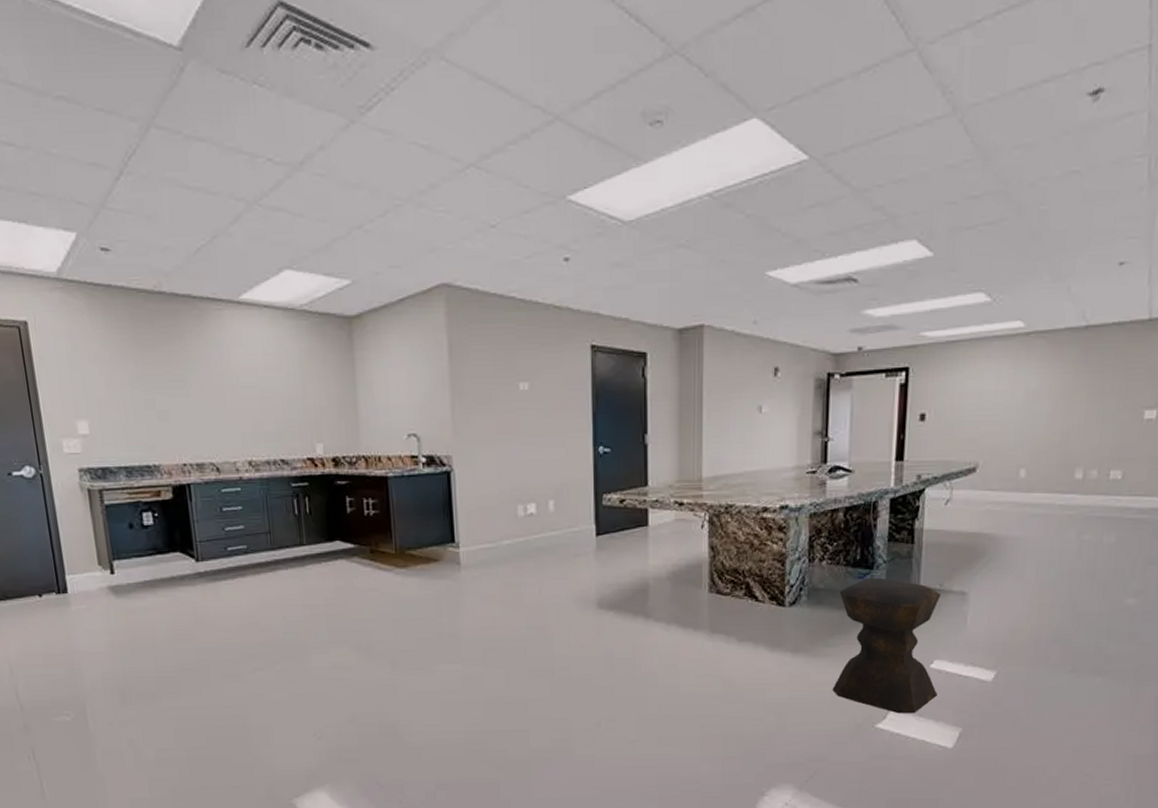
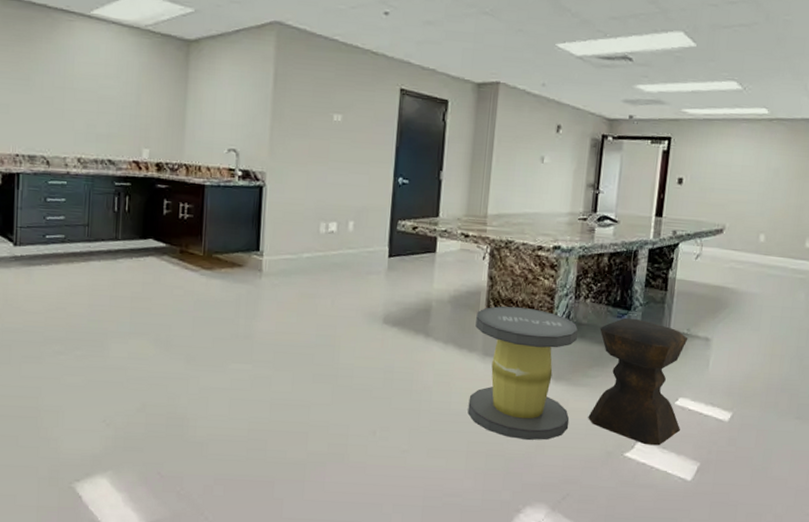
stool: none [698,576,814,719] -> present [467,306,578,440]

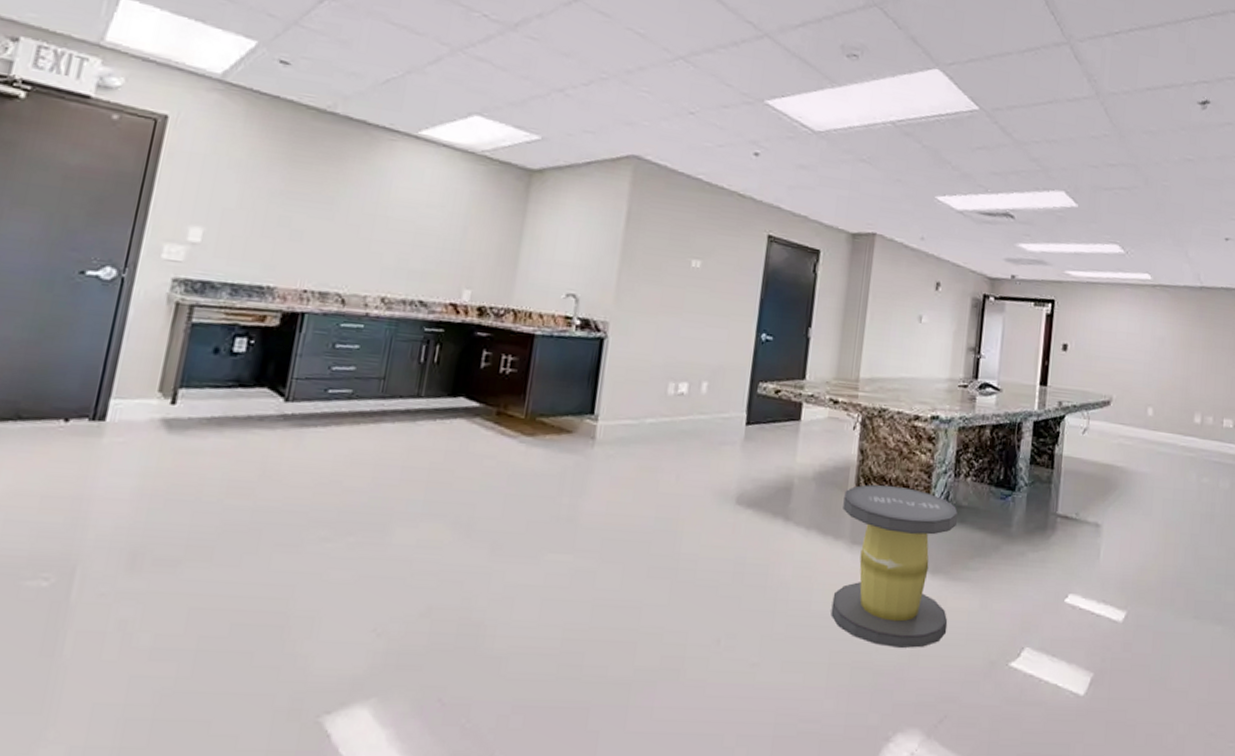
stool: present [588,317,688,446] -> none [968,499,1077,653]

